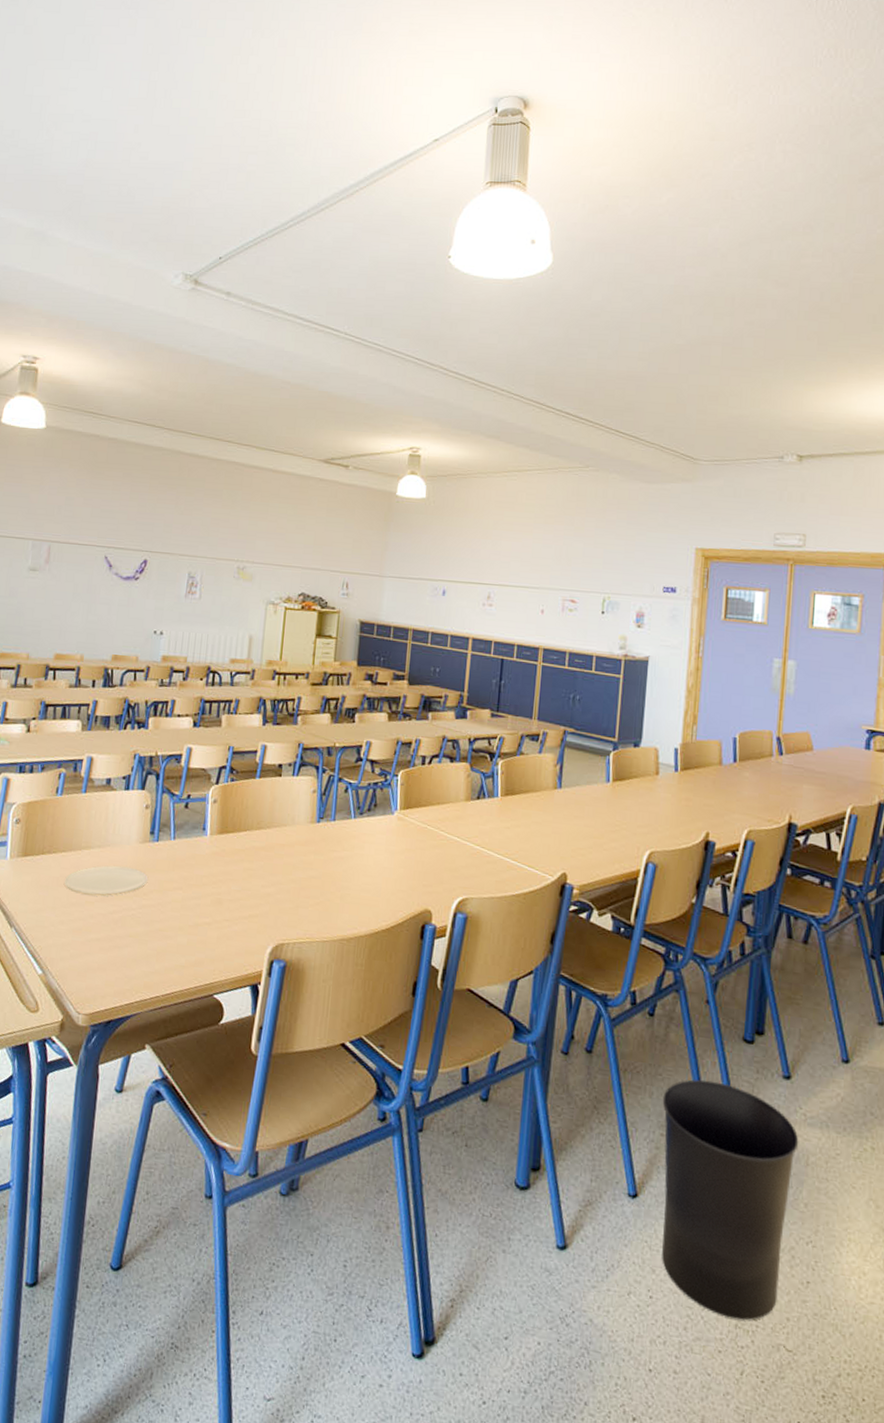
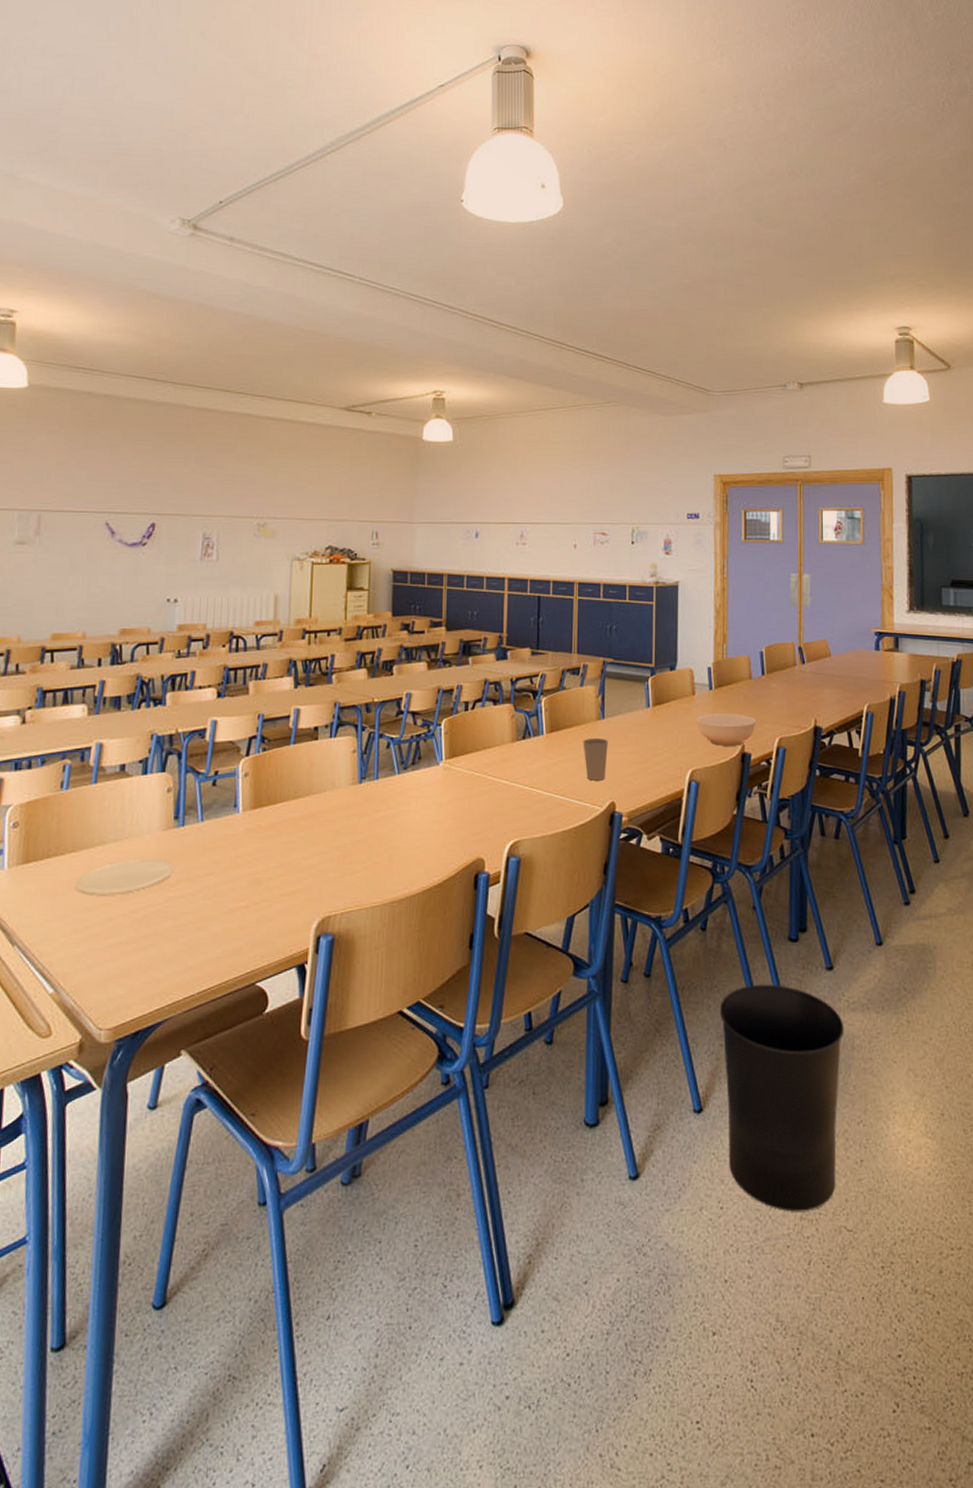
cup: none [537,806,564,850] -> present [583,739,608,781]
bowl: none [657,796,725,833] -> present [695,714,757,746]

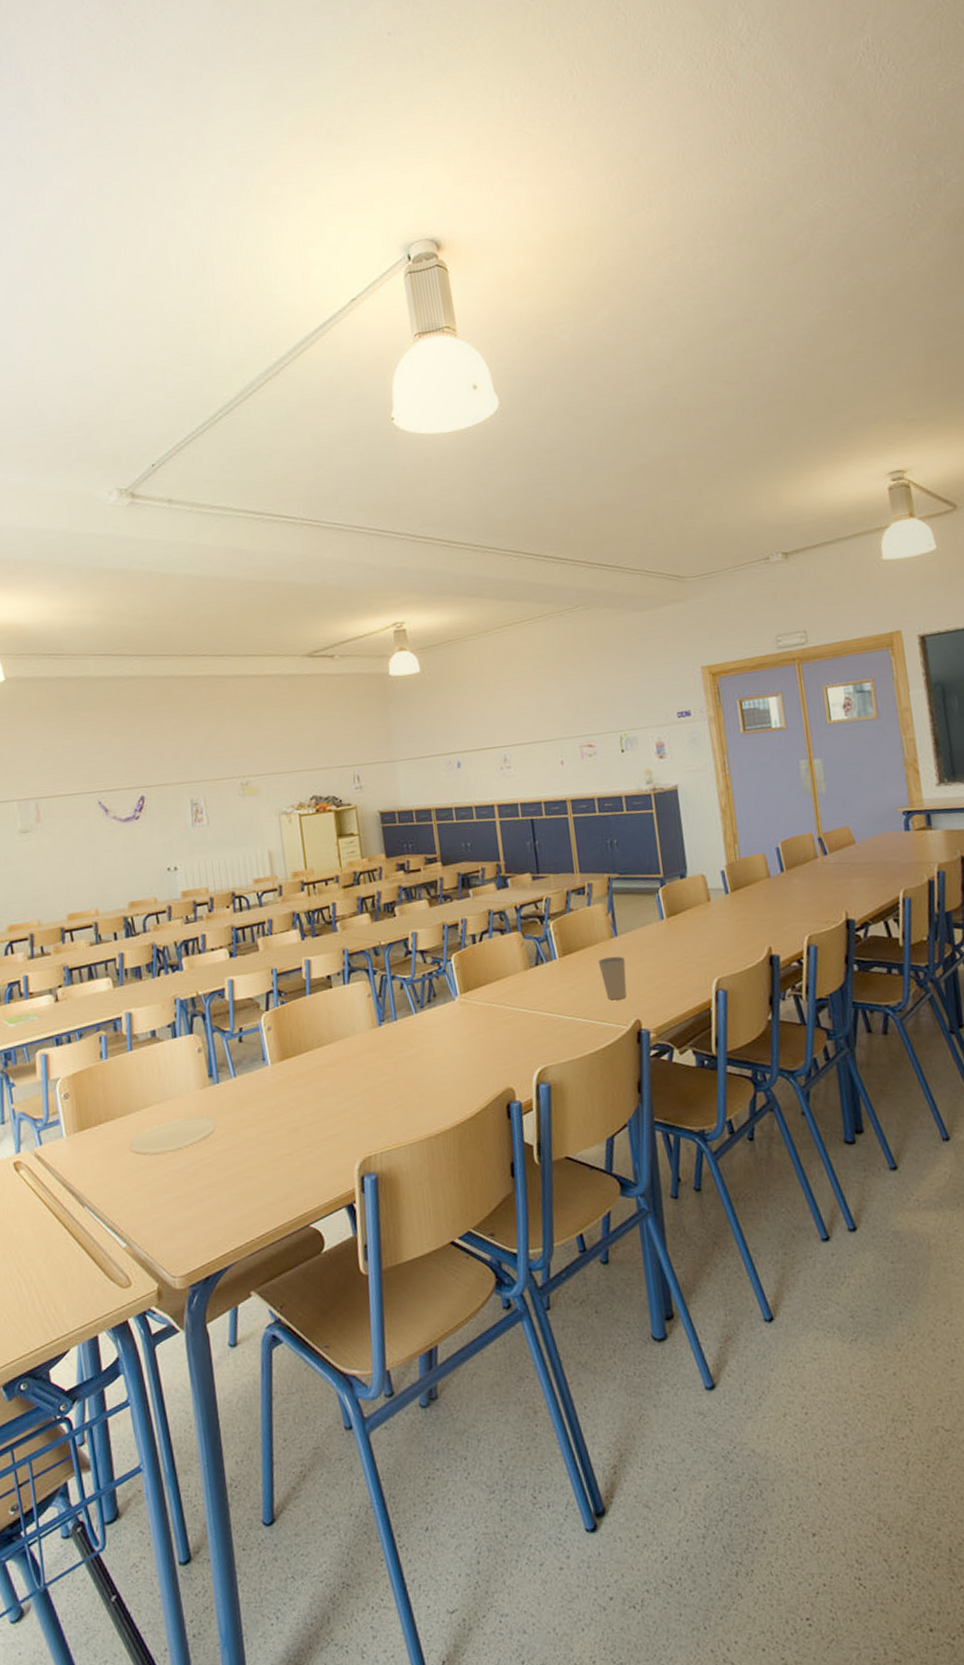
bowl: present [695,714,757,746] -> none [714,915,782,951]
waste bin: present [719,984,845,1212] -> none [778,1189,927,1414]

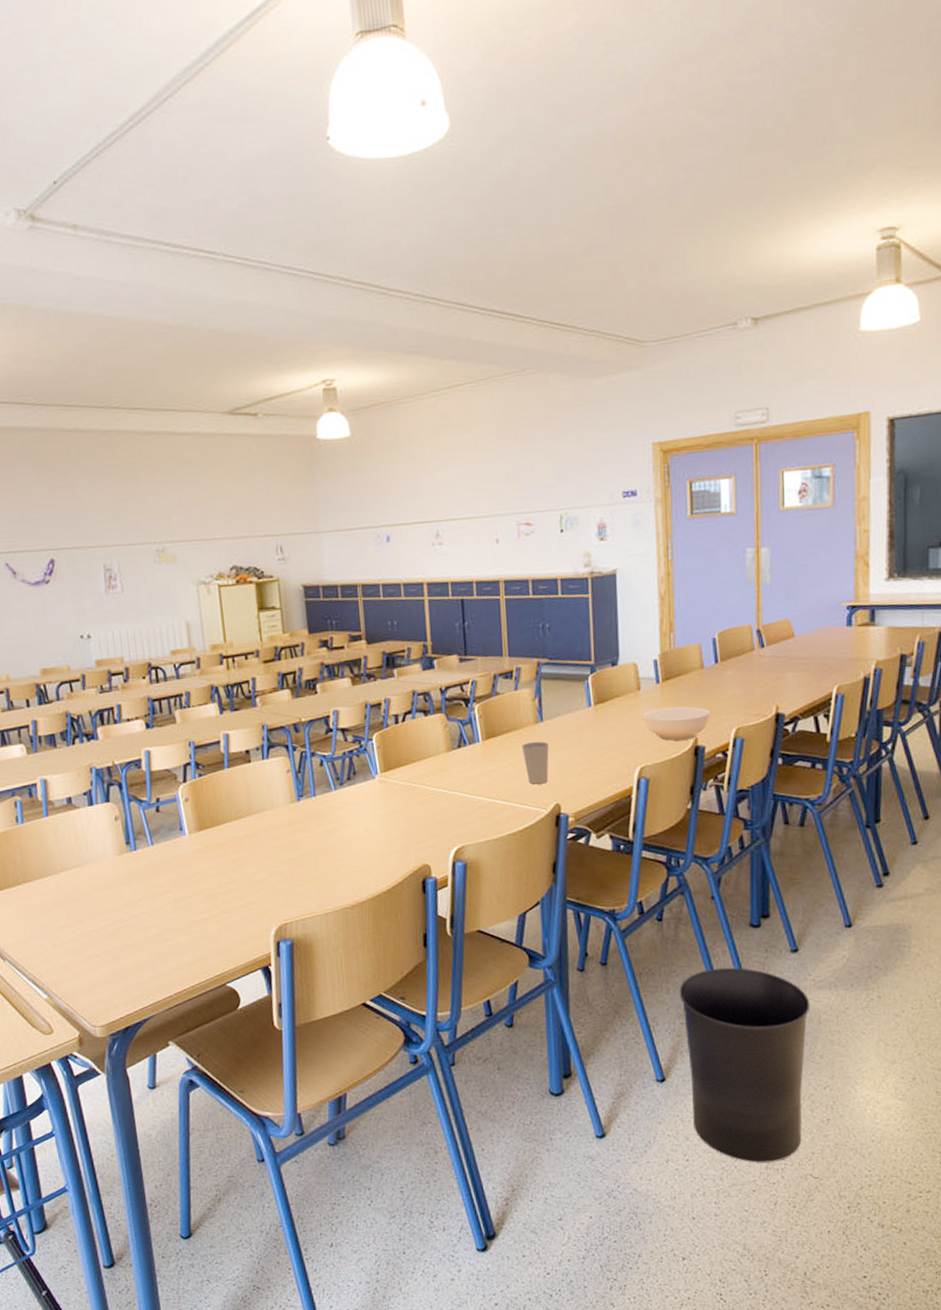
plate: present [128,1116,217,1156] -> none [47,880,135,916]
bowl: none [714,915,782,951] -> present [642,706,711,741]
waste bin: none [778,1189,927,1414] -> present [679,967,810,1163]

